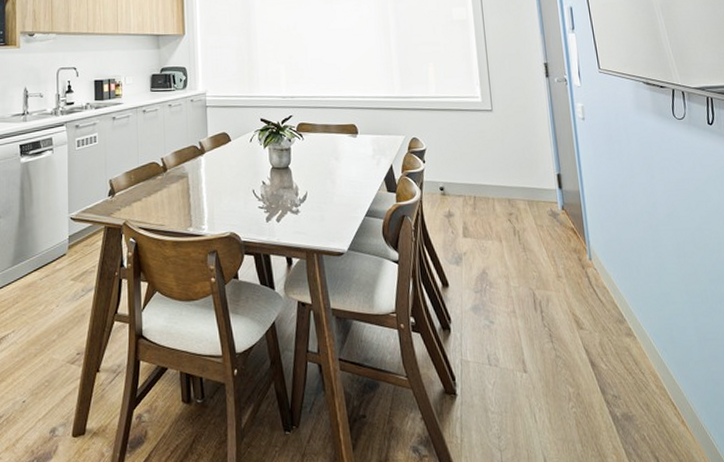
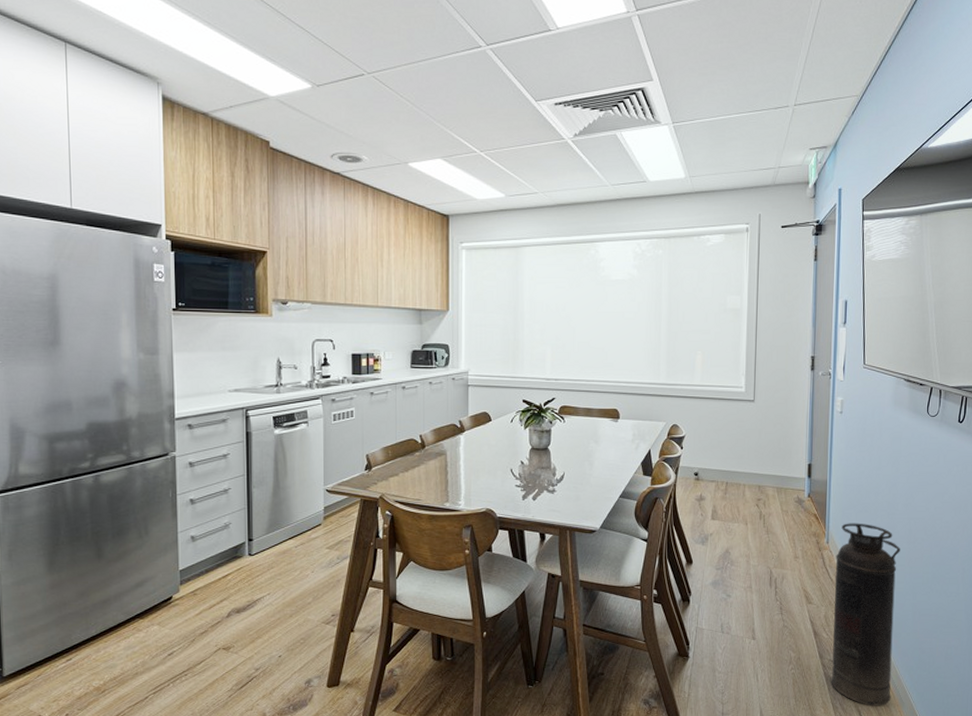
fire extinguisher: none [601,236,691,452] -> present [831,523,900,706]

